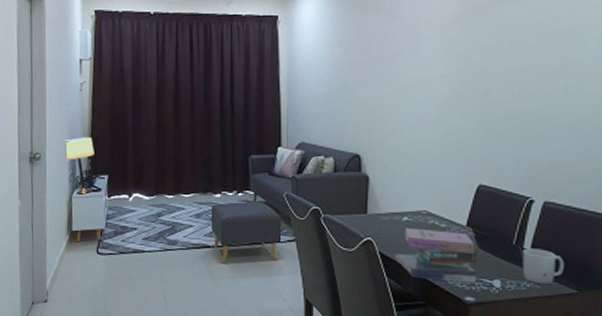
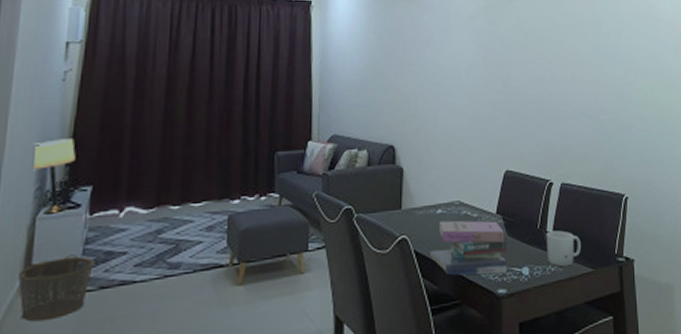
basket: none [64,226,114,272] -> present [17,254,94,322]

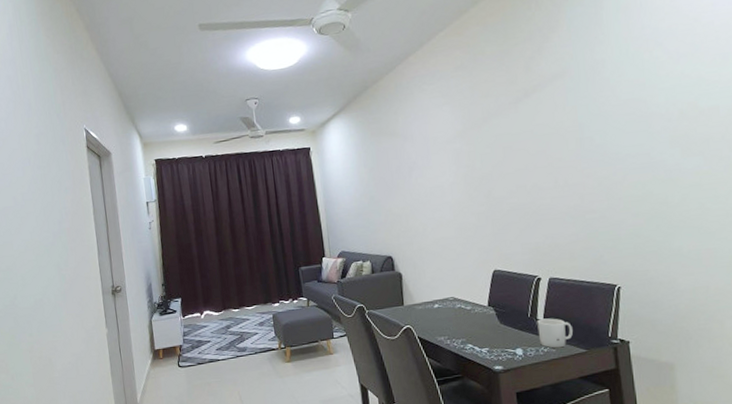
basket: present [17,254,94,322] -> none [148,343,192,384]
table lamp: present [34,138,76,216] -> none [142,267,169,319]
books: present [430,220,507,276] -> none [432,312,502,356]

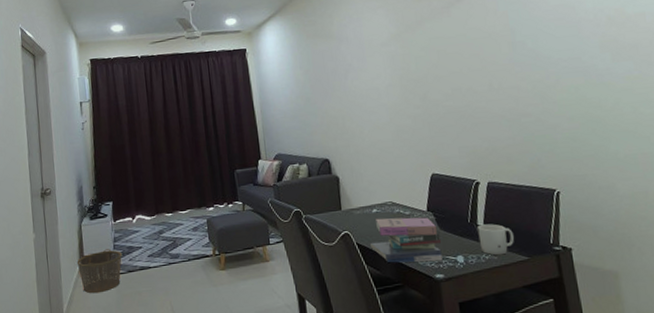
basket: none [148,343,192,384] -> present [77,249,122,294]
books: none [432,312,502,356] -> present [370,217,443,263]

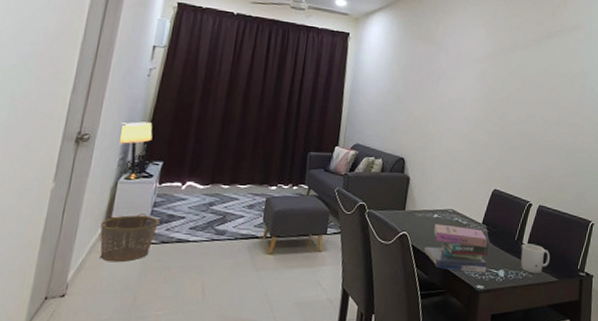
table lamp: none [73,169,100,223] -> present [120,121,153,181]

